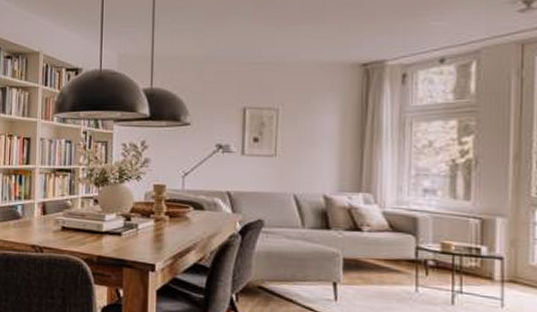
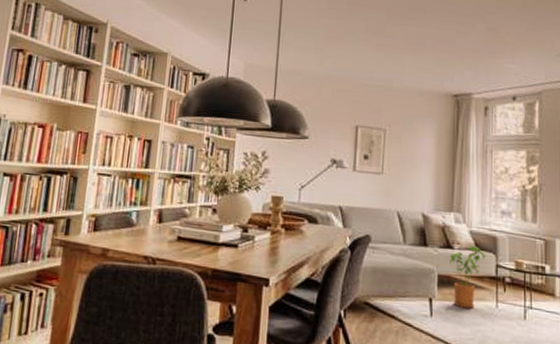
house plant: none [358,227,405,294] -> present [450,245,487,309]

